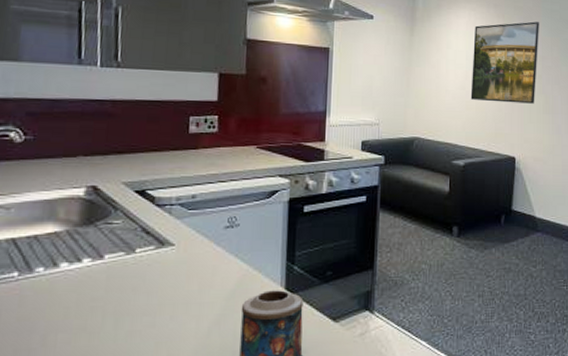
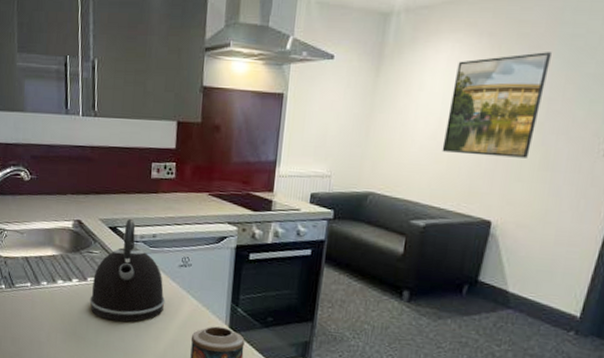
kettle: none [107,179,209,304] -> present [89,218,166,322]

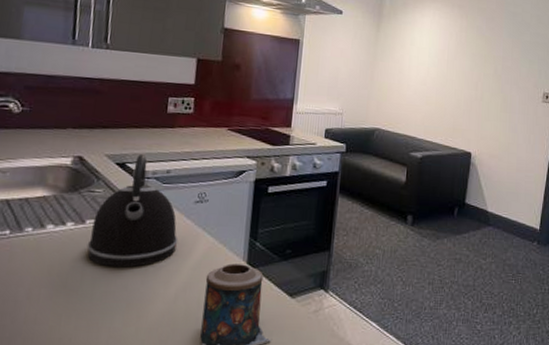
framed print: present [442,52,551,158] -> none [431,23,501,102]

